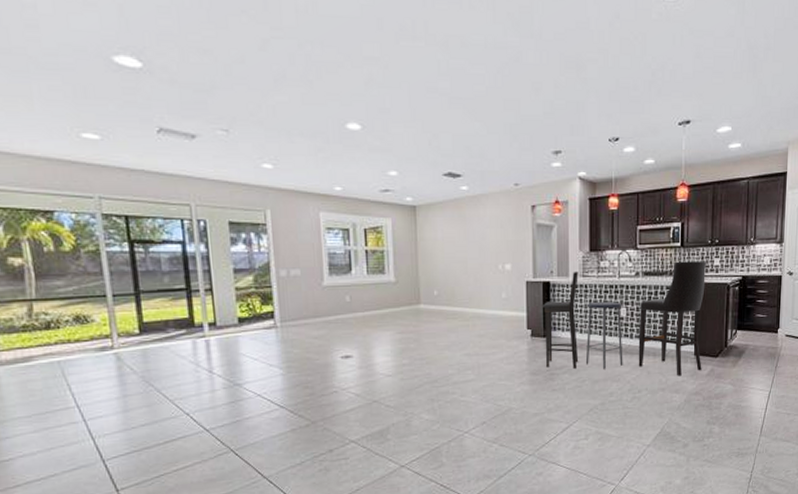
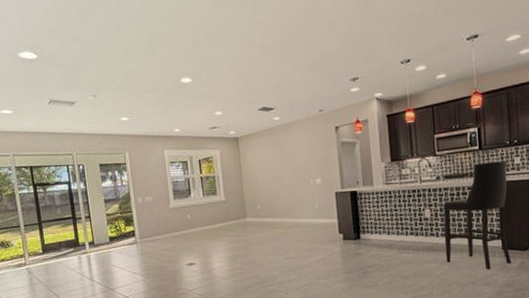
bar stool: present [543,271,579,369] -> none [352,179,389,267]
bar stool: present [585,301,623,369] -> none [393,204,431,266]

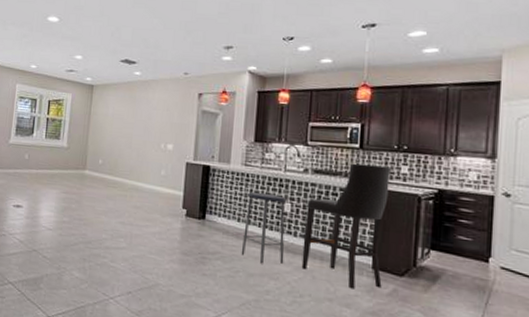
bar stool: none [393,204,431,266] -> present [241,191,287,265]

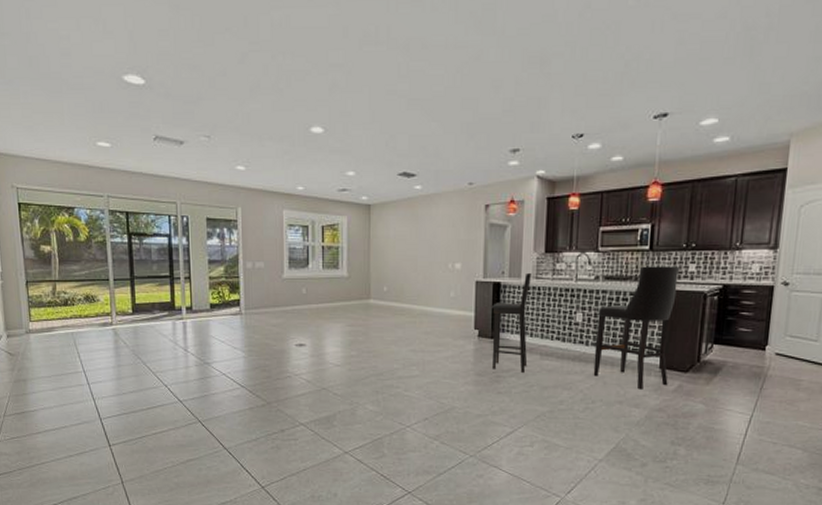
bar stool: none [199,159,241,257] -> present [492,272,532,373]
bar stool: present [241,191,287,265] -> none [534,304,578,376]

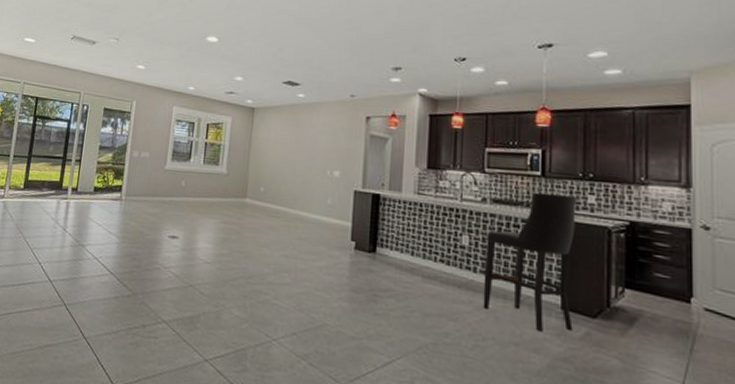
bar stool: present [492,272,532,373] -> none [369,187,413,295]

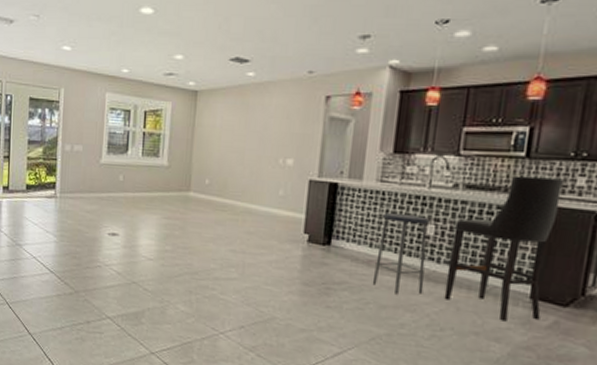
bar stool: none [416,222,464,304] -> present [372,212,430,296]

